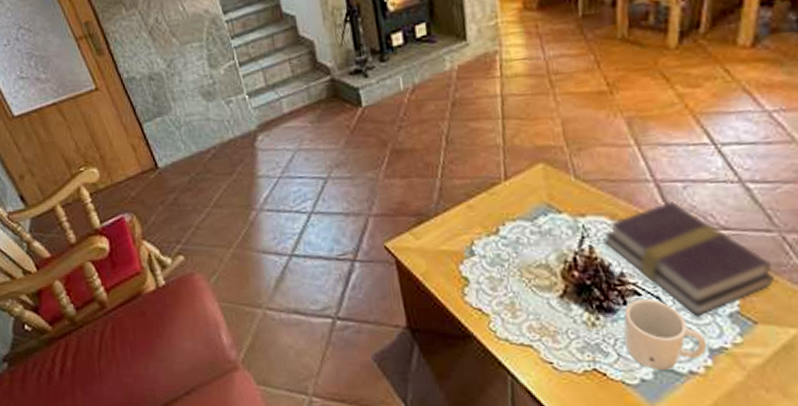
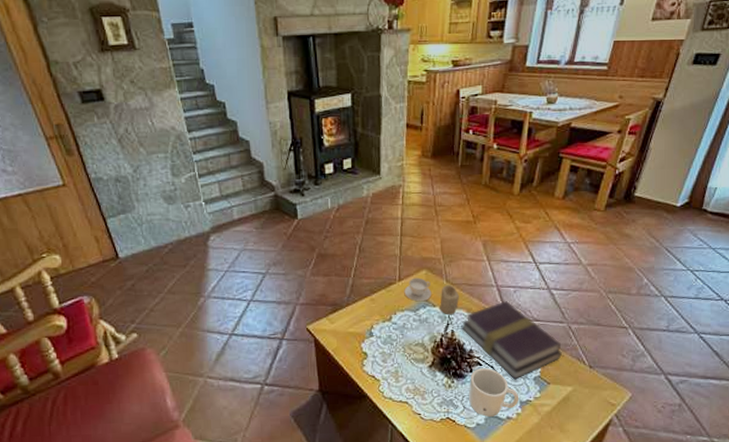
teacup: none [513,174,555,207] -> present [404,277,432,302]
candle: none [567,182,597,225] -> present [440,285,459,315]

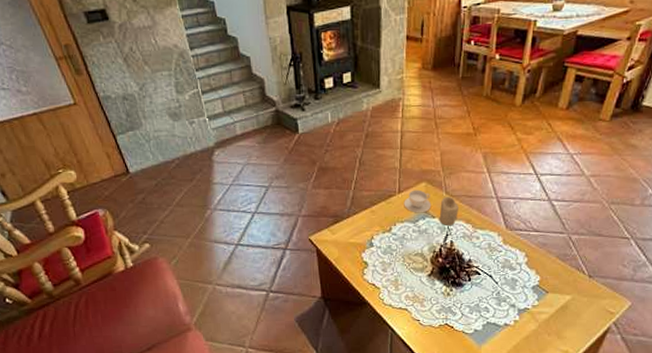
book: present [462,300,562,380] -> none [461,211,561,289]
mug: present [468,368,519,418] -> none [466,277,517,324]

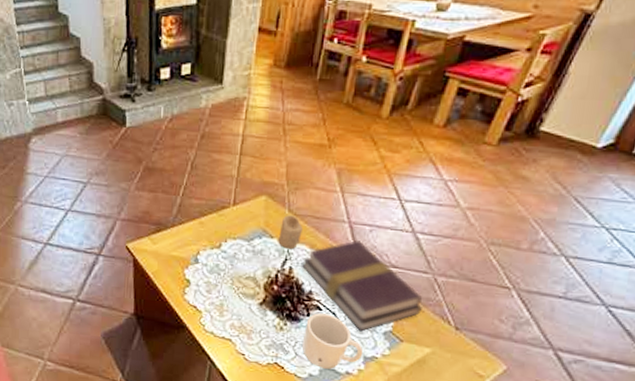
teacup: present [404,189,432,213] -> none [238,203,271,231]
book: none [461,211,561,289] -> present [302,239,423,332]
mug: none [466,277,517,324] -> present [301,313,364,370]

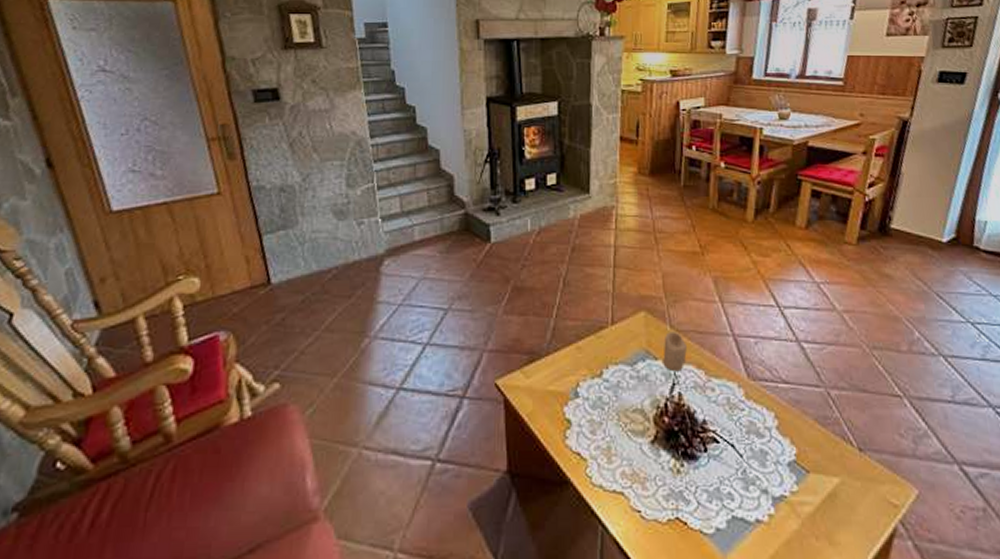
mug: present [301,313,364,370] -> none [702,447,771,520]
book: present [302,239,423,332] -> none [691,354,822,465]

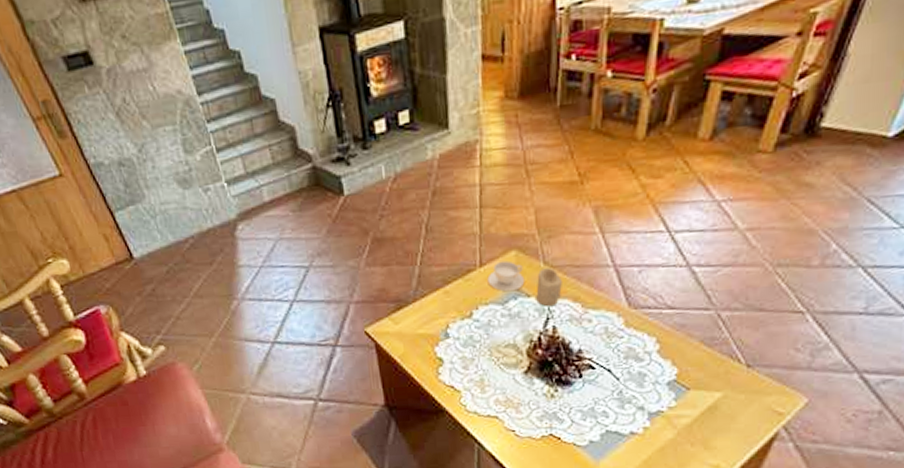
teacup: none [618,321,653,353] -> present [487,260,525,292]

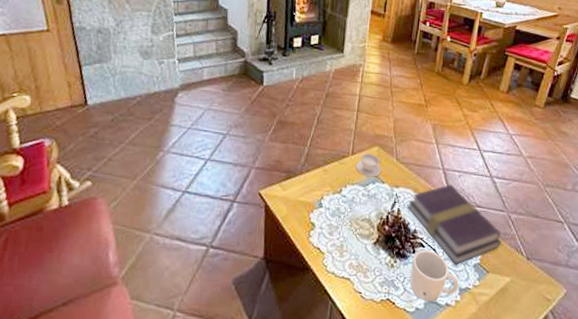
candle: present [536,268,562,307] -> none [388,163,407,193]
book: none [567,284,707,386] -> present [408,183,502,265]
mug: none [577,372,647,434] -> present [409,250,459,303]

